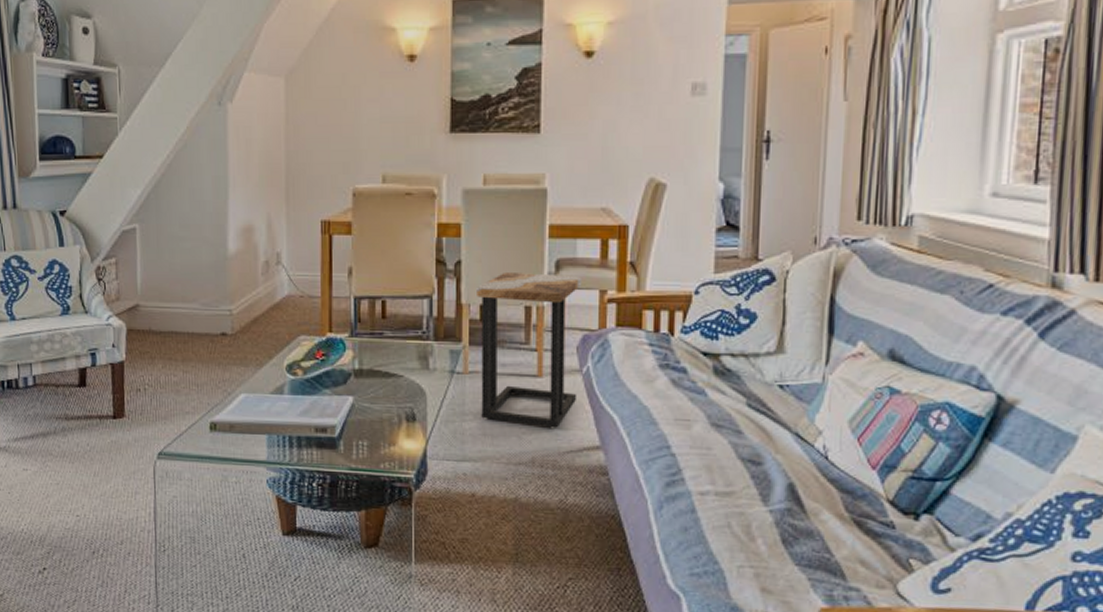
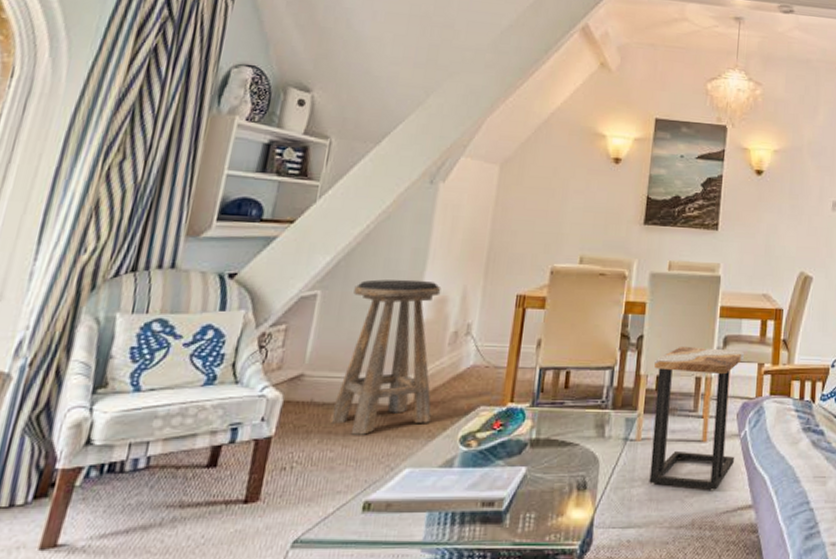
stool: none [167,209,256,362] -> present [329,279,441,435]

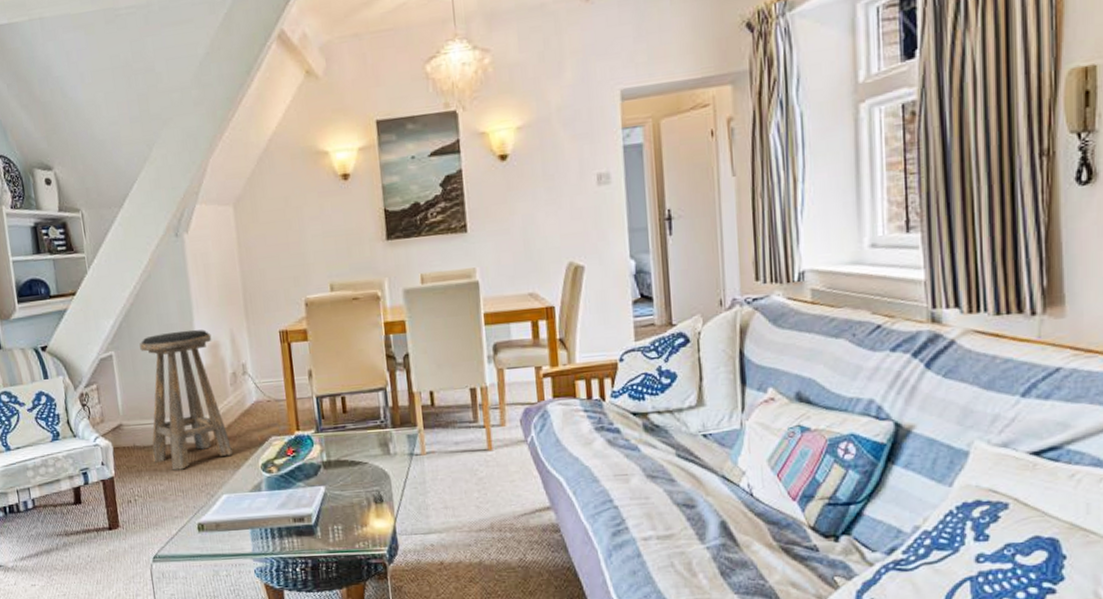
side table: present [649,346,745,491] -> none [425,356,524,496]

